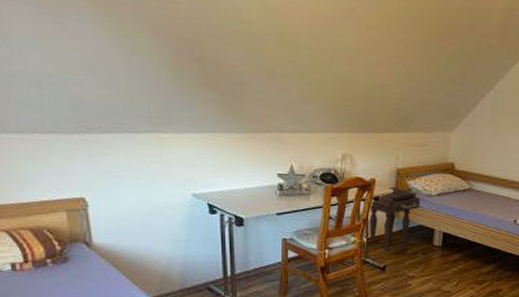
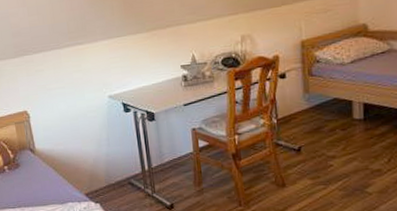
nightstand: present [369,187,420,250] -> none [276,60,332,130]

